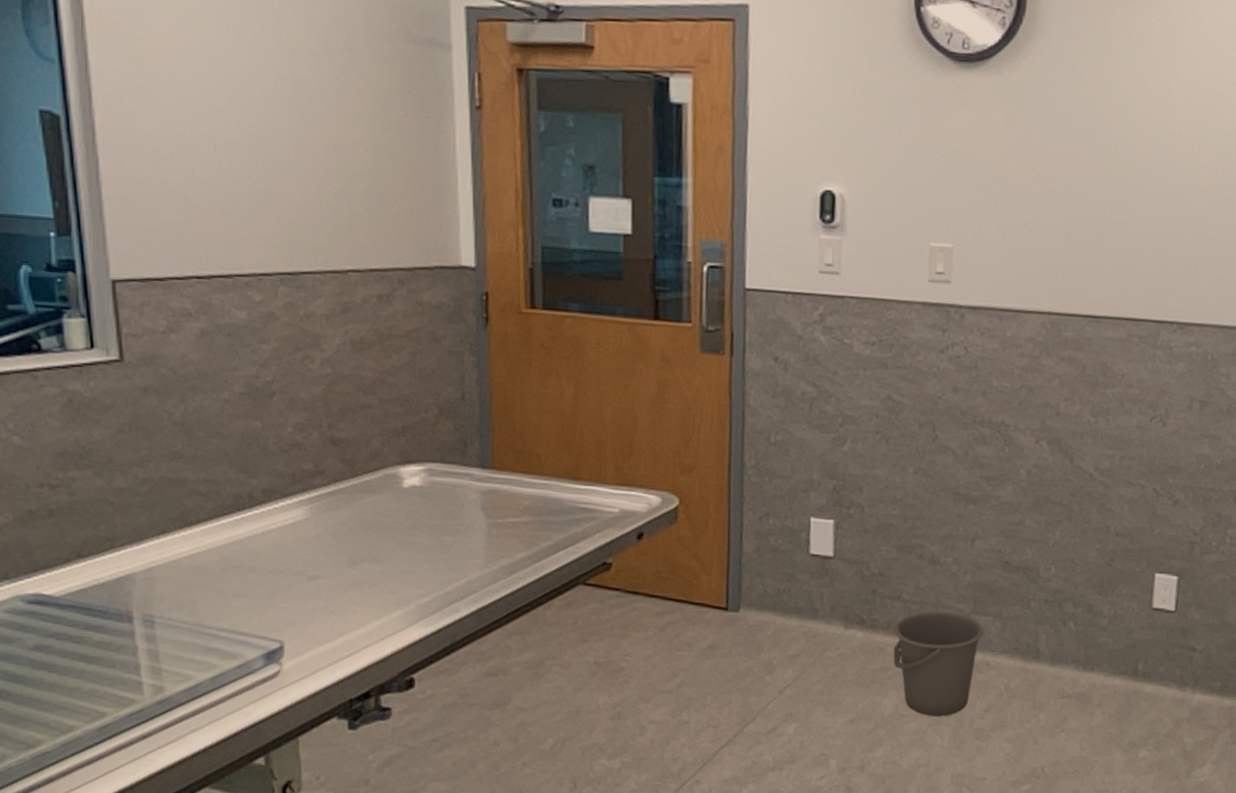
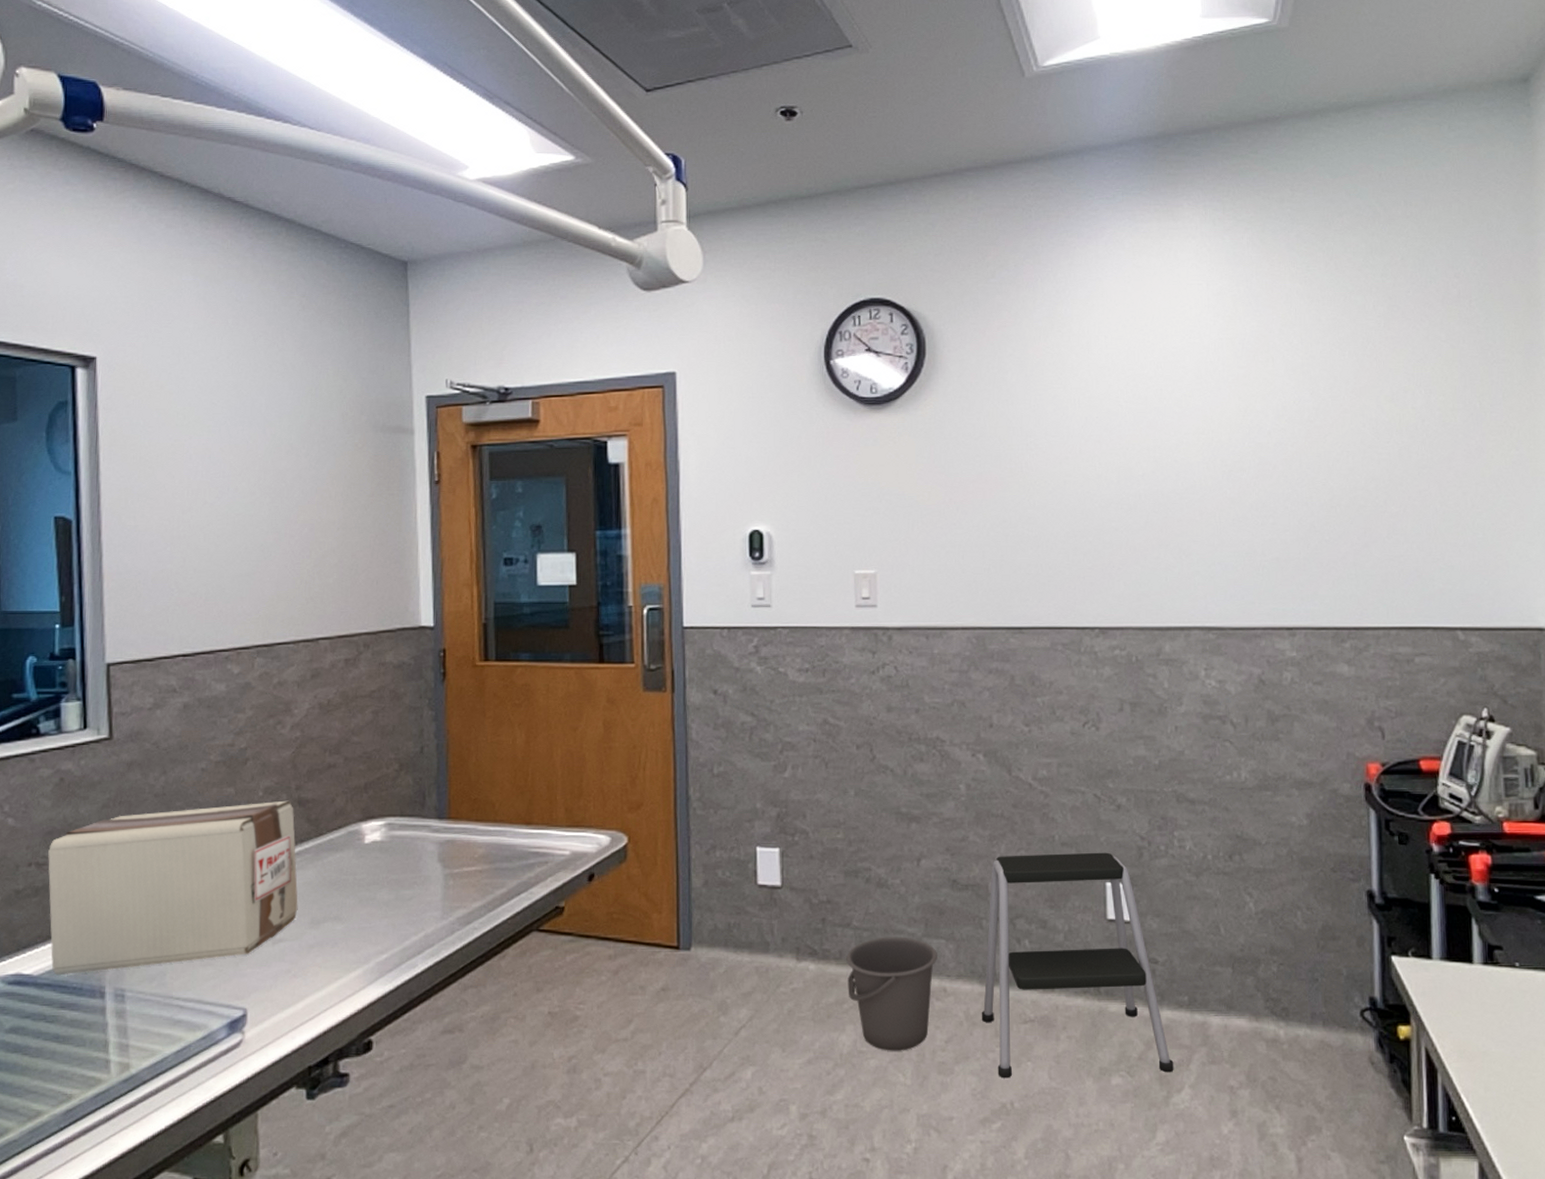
box: none [61,438,334,599] -> present [48,800,298,976]
step stool: none [1021,542,1200,750] -> present [981,852,1174,1079]

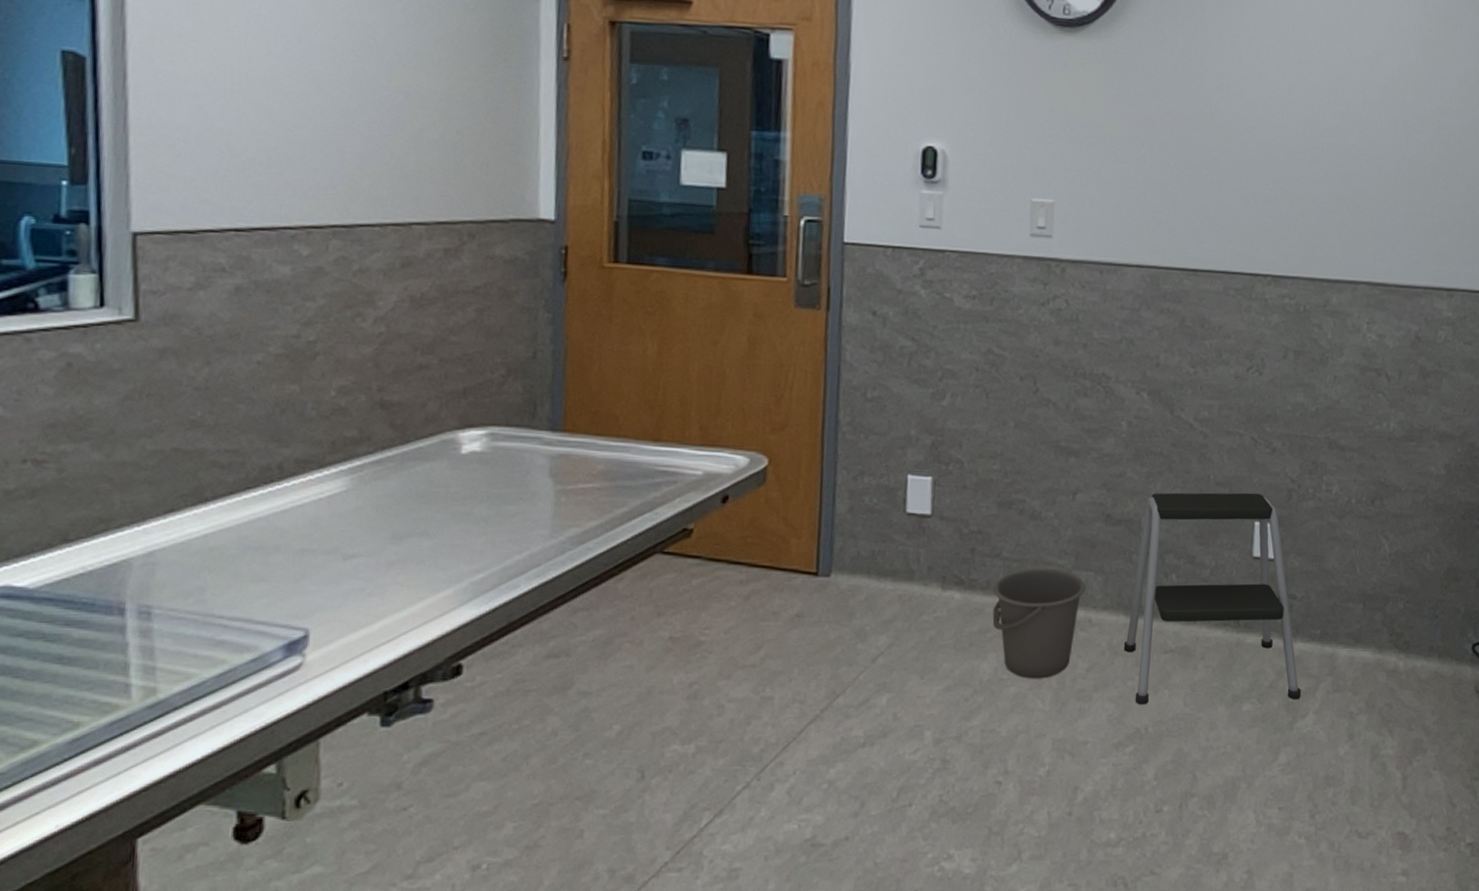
box: present [48,800,298,976] -> none [49,402,377,589]

